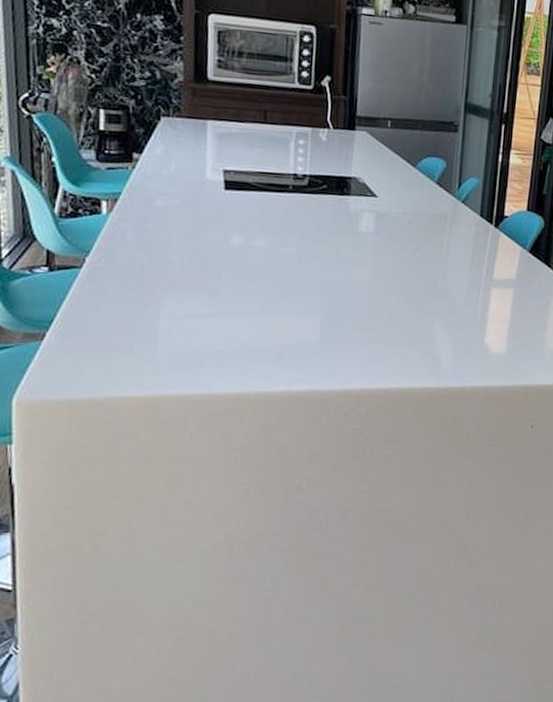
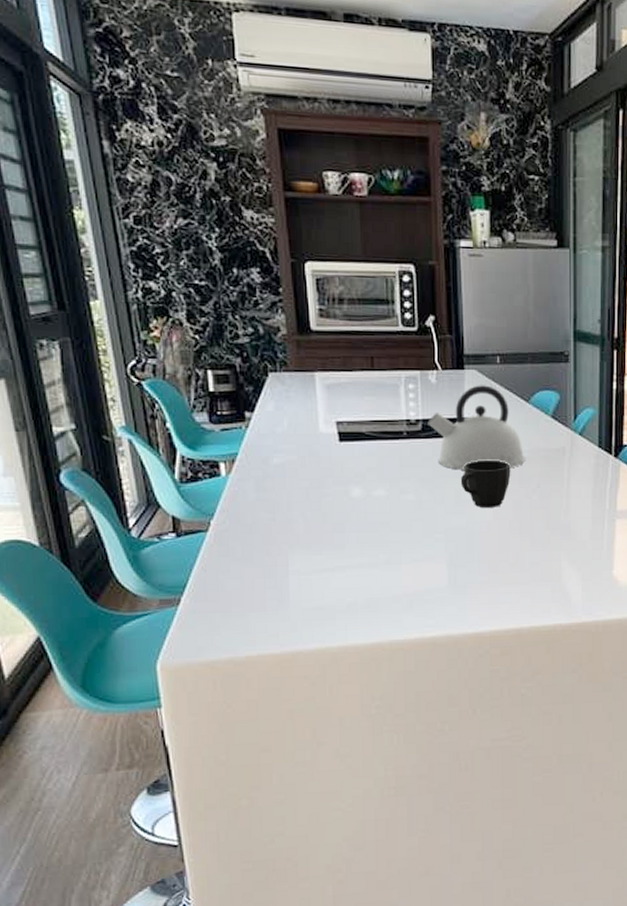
kettle: none [314,146,407,229] -> present [428,385,525,470]
cup: none [341,219,393,267] -> present [460,461,511,507]

